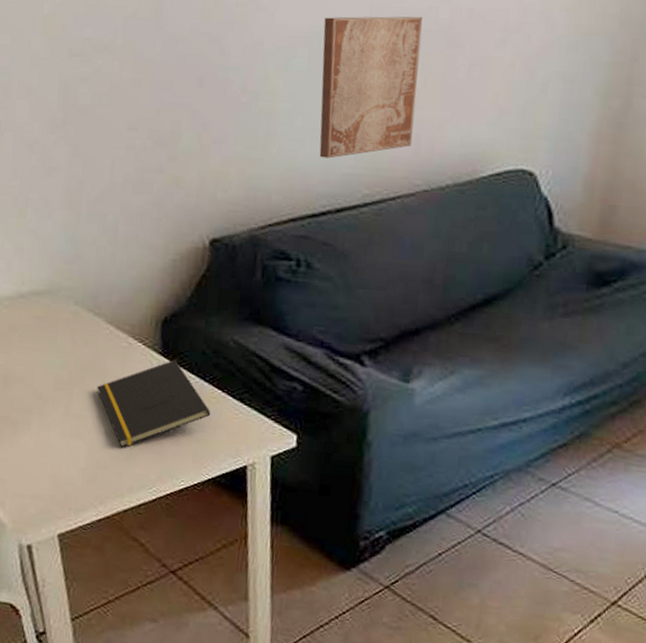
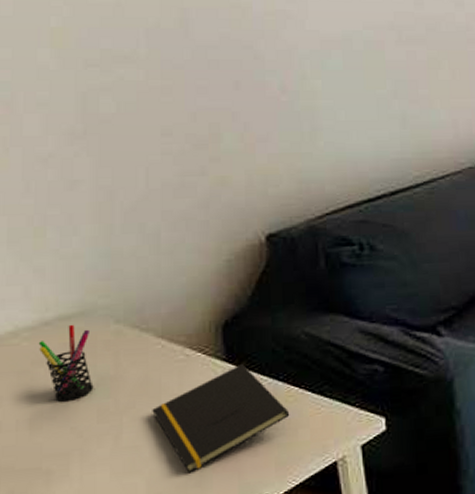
pen holder: none [14,300,54,366] -> present [38,324,94,401]
wall art: present [319,16,423,159] -> none [353,20,451,147]

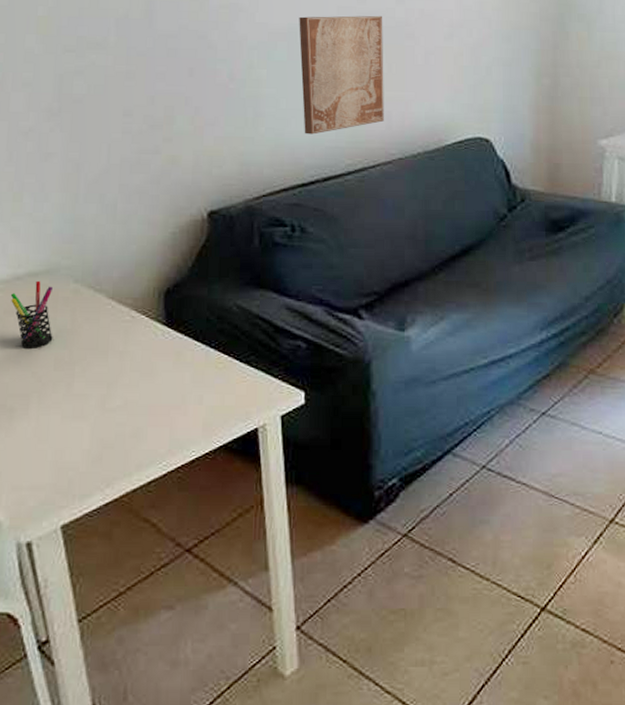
notepad: present [152,363,290,473] -> none [100,328,219,424]
wall art: none [353,20,451,147] -> present [299,15,384,135]

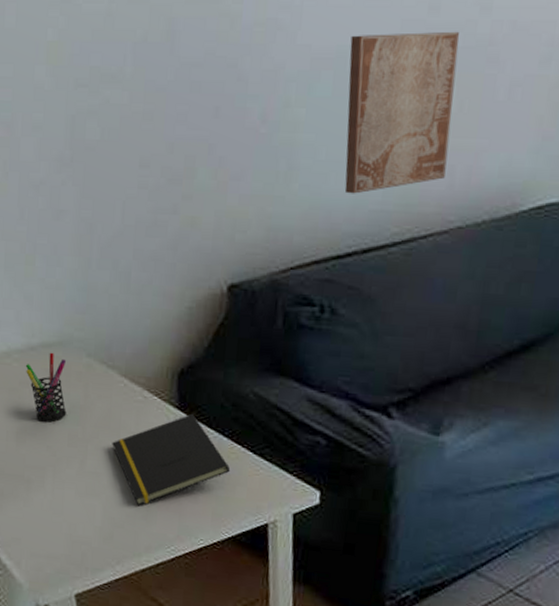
notepad: none [100,328,219,424] -> present [112,413,231,506]

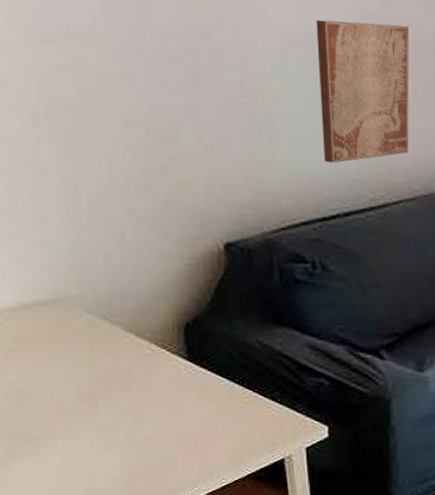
pen holder: present [25,352,67,422] -> none [19,310,71,379]
notepad: present [112,413,231,506] -> none [123,363,244,454]

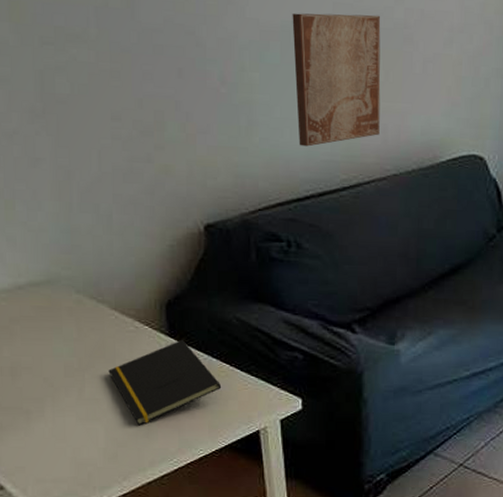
notepad: none [123,363,244,454] -> present [108,339,222,426]

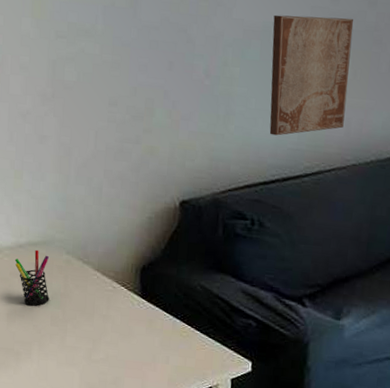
pen holder: none [14,290,61,356] -> present [14,249,50,306]
notepad: present [108,339,222,426] -> none [87,300,183,374]

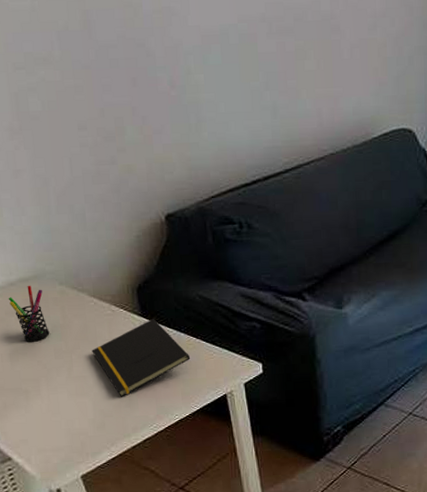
notepad: none [87,300,183,374] -> present [92,318,191,397]
wall art: present [269,14,354,136] -> none [229,10,315,136]

